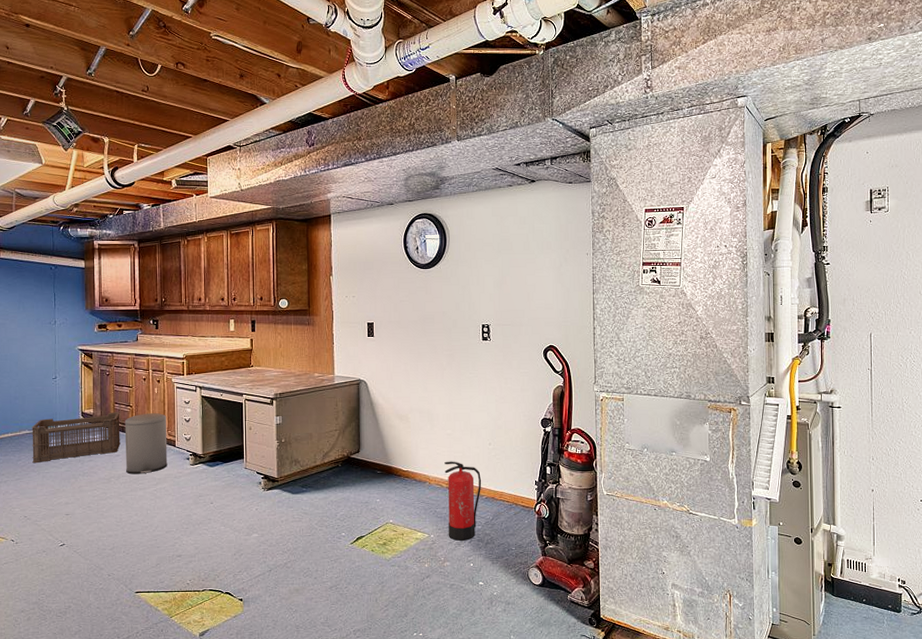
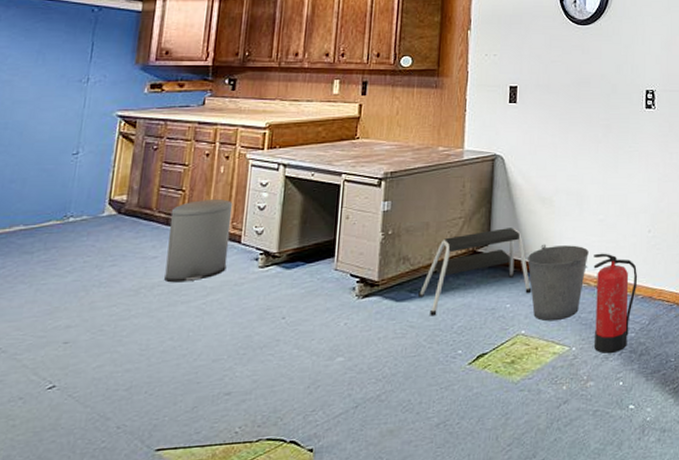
plastic crate: present [32,412,120,463] -> none [23,198,166,271]
step stool: none [309,439,396,506] -> present [418,228,532,316]
bucket: none [391,452,440,514] -> present [528,244,589,321]

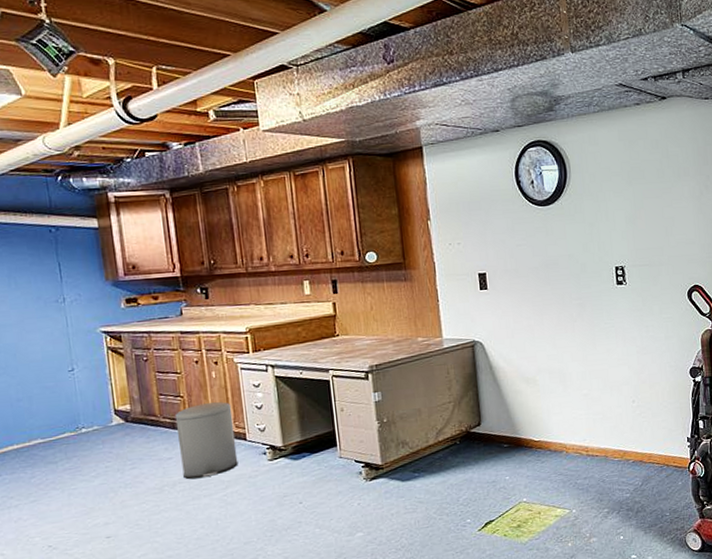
step stool: present [418,228,532,316] -> none [422,408,528,492]
bucket: present [528,244,589,321] -> none [520,419,578,489]
fire extinguisher: present [593,253,638,353] -> none [582,424,627,513]

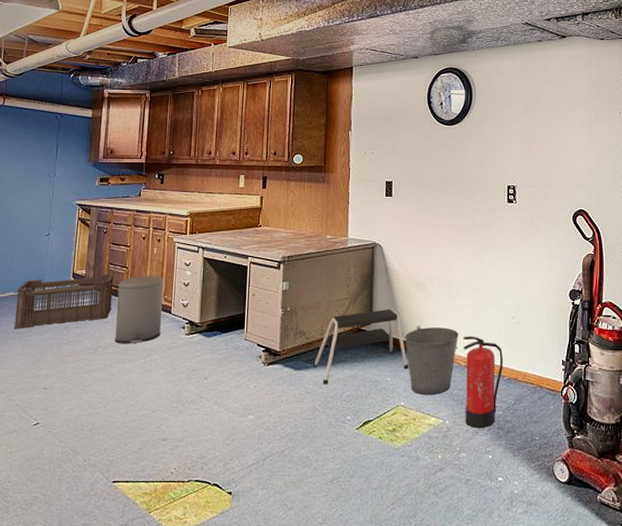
plastic crate: none [46,405,172,479] -> present [13,273,114,328]
step stool: none [422,408,528,492] -> present [313,309,409,385]
bucket: none [520,419,578,489] -> present [405,325,459,396]
fire extinguisher: none [582,424,627,513] -> present [463,336,504,428]

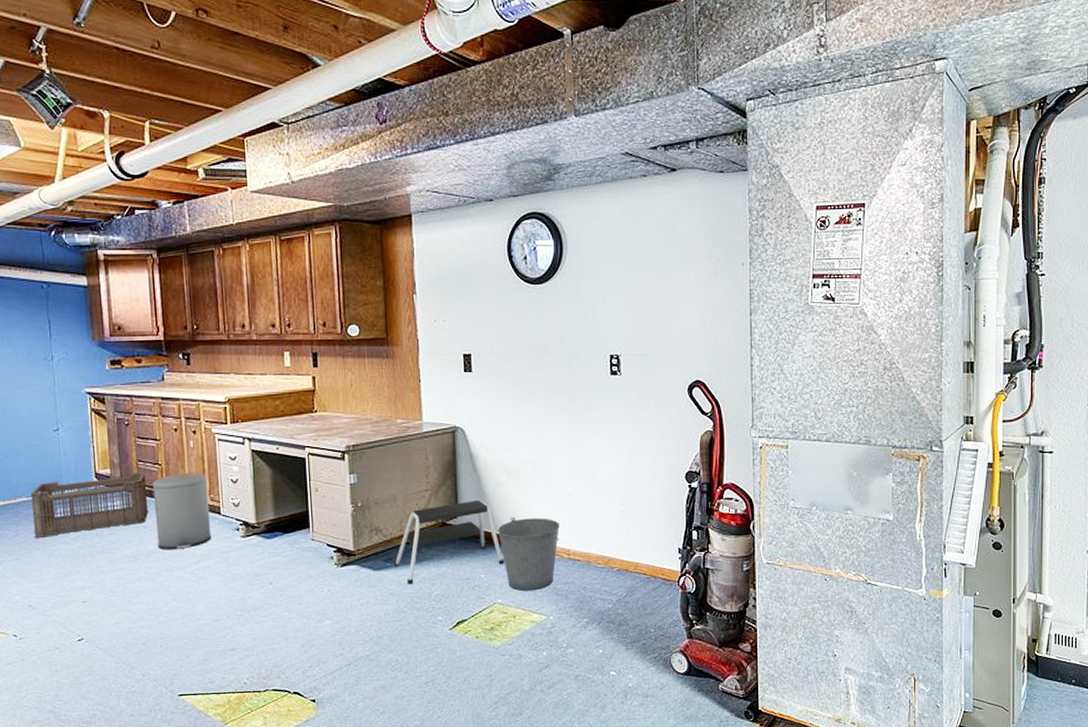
fire extinguisher: present [463,336,504,428] -> none [565,526,612,623]

